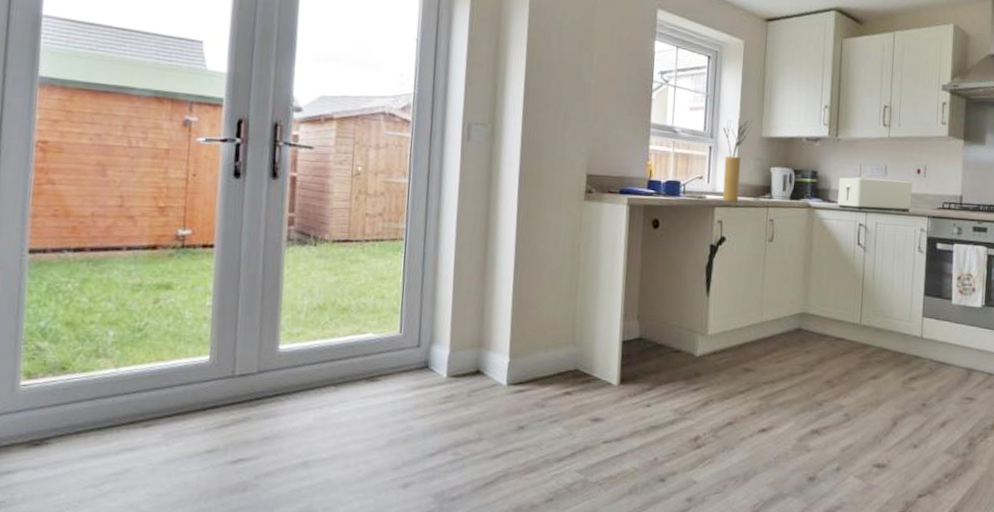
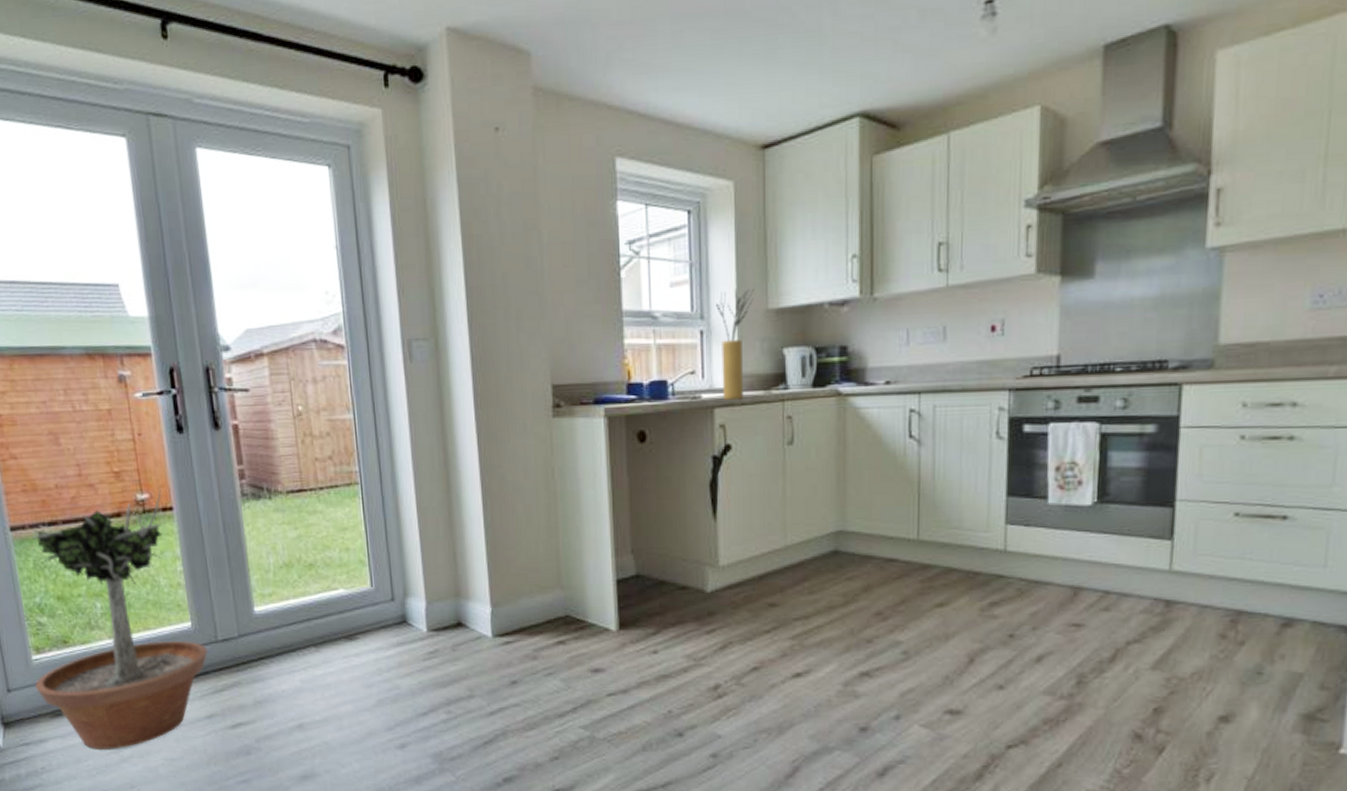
potted tree: none [15,224,223,484] -> present [31,486,209,751]
toaster: present [837,177,913,212] -> none [878,344,985,392]

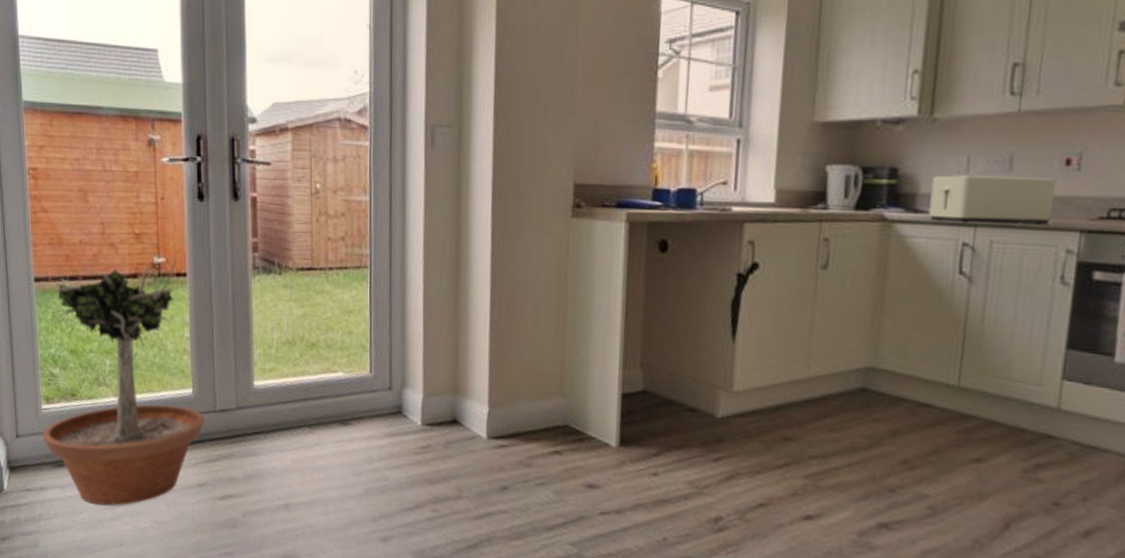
vase: present [716,287,755,400] -> none [754,96,801,216]
toaster: none [878,344,985,392] -> present [929,175,1057,225]

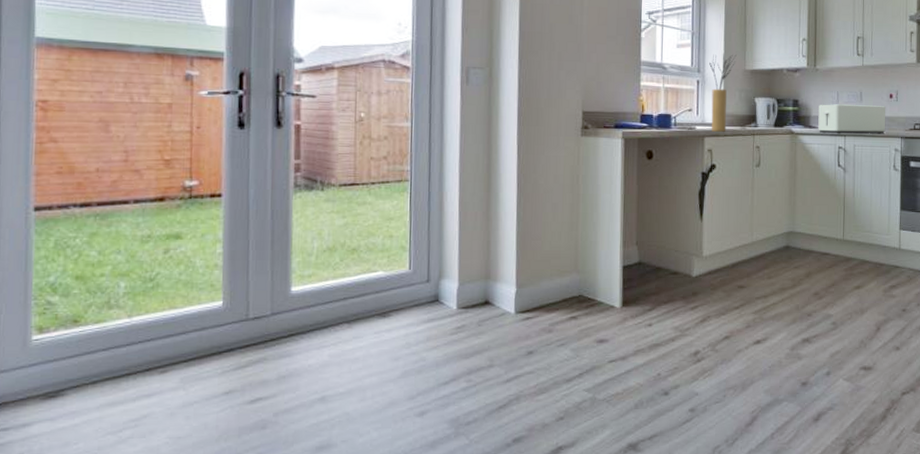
potted tree: present [41,251,206,506] -> none [28,175,237,432]
vase: none [754,96,801,216] -> present [709,53,737,132]

